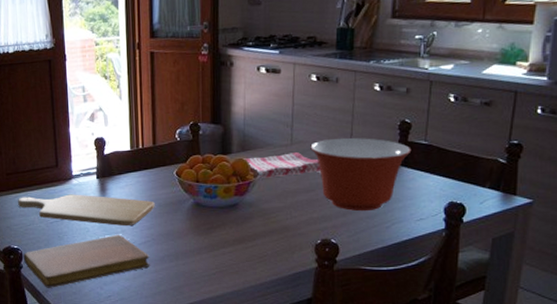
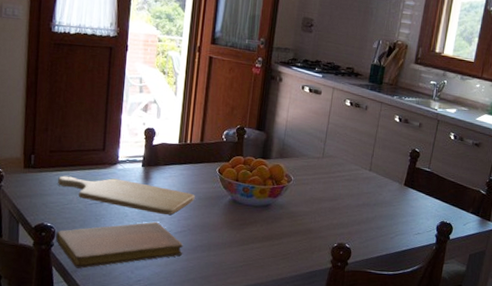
dish towel: present [244,152,320,178] -> none [280,165,345,185]
mixing bowl: present [310,138,412,212] -> none [338,157,418,223]

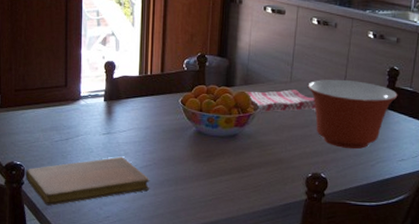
chopping board: present [58,175,195,215] -> none [24,114,159,149]
dish towel: none [280,165,345,185] -> present [246,90,316,112]
mixing bowl: none [338,157,418,223] -> present [308,80,398,150]

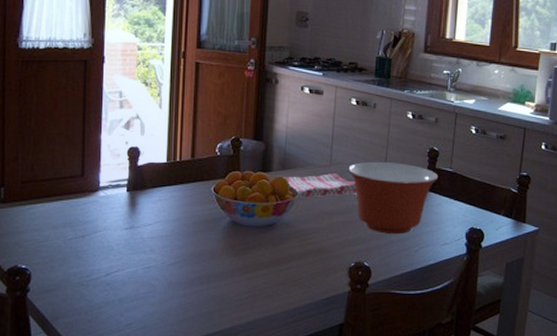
notebook: present [26,156,150,206] -> none [32,253,179,315]

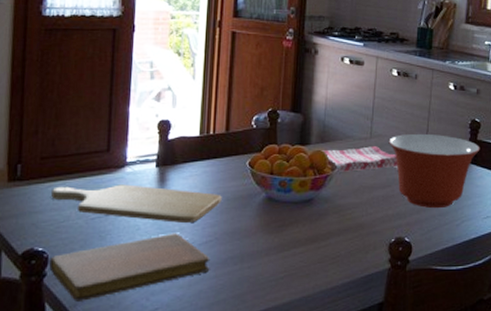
chopping board: none [32,207,189,244] -> present [51,184,222,223]
notebook: none [32,253,179,315] -> present [49,233,211,301]

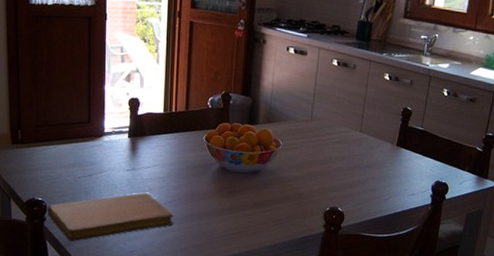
chopping board: present [51,184,222,223] -> none [46,150,183,185]
dish towel: present [322,146,397,172] -> none [268,128,334,149]
mixing bowl: present [389,134,480,209] -> none [327,119,410,185]

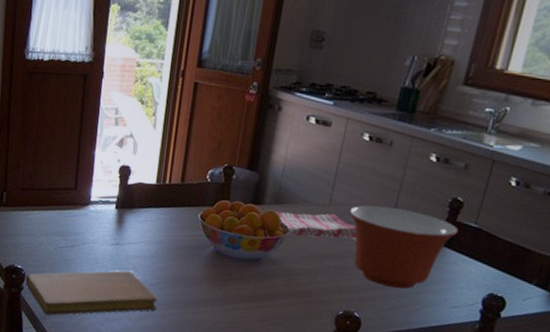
dish towel: none [268,128,334,149] -> present [275,212,357,239]
mixing bowl: none [327,119,410,185] -> present [349,205,459,289]

